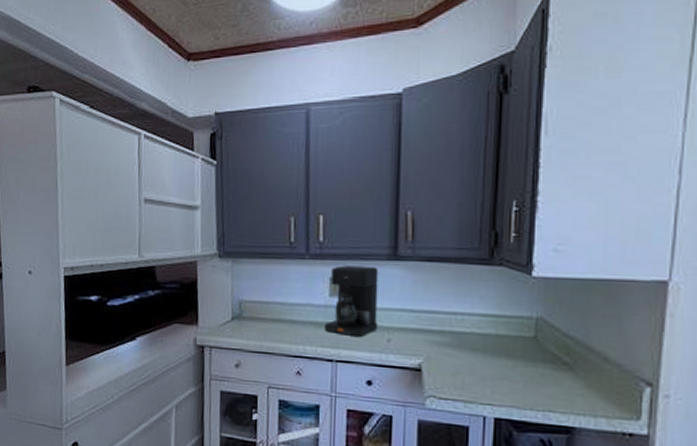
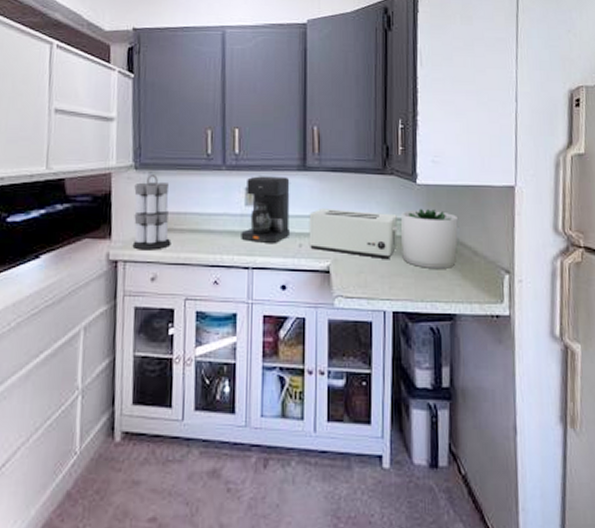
spice rack: none [217,263,255,338] -> present [132,175,172,250]
toaster: none [398,300,506,360] -> present [309,207,399,259]
planter: none [508,304,584,375] -> present [400,208,458,269]

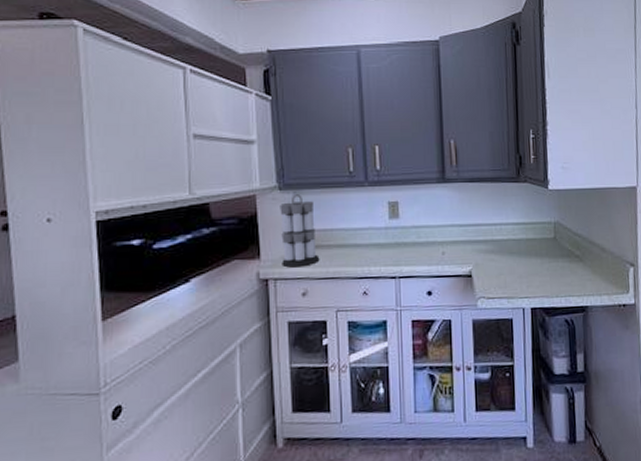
coffee maker: present [241,176,291,244] -> none [386,189,434,254]
toaster: present [309,207,399,259] -> none [450,216,534,261]
planter: present [400,208,458,269] -> none [535,211,588,267]

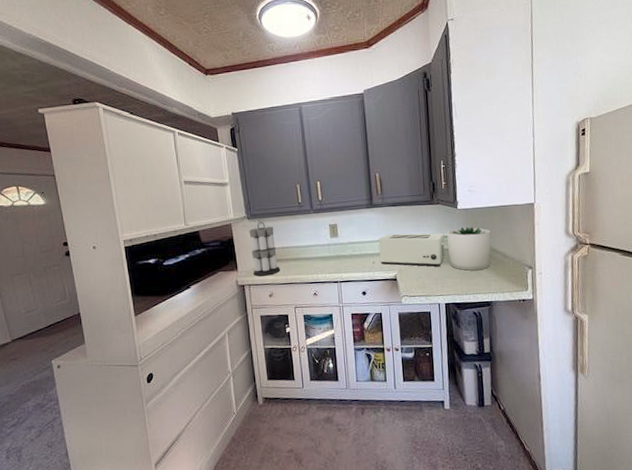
toaster: none [450,216,534,261] -> present [378,233,446,267]
planter: none [535,211,588,267] -> present [447,227,492,271]

